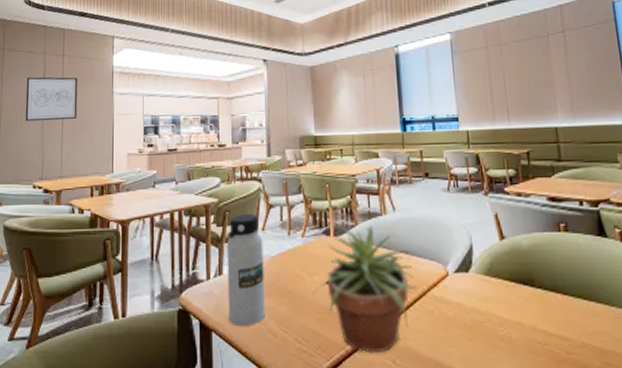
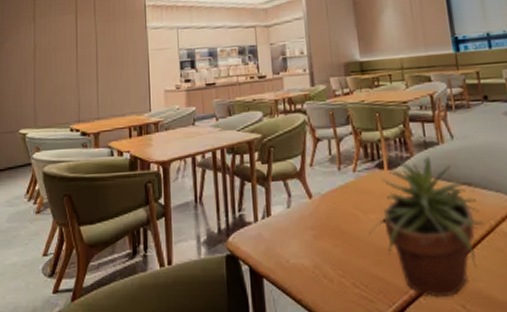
wall art: present [25,77,78,122] -> none [59,14,111,63]
water bottle: present [227,213,265,327] -> none [273,148,319,272]

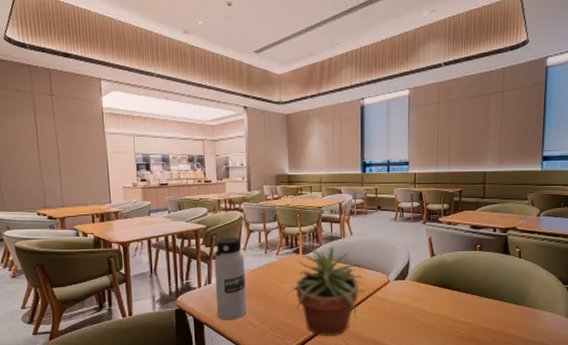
water bottle: none [273,148,319,272] -> present [214,237,246,321]

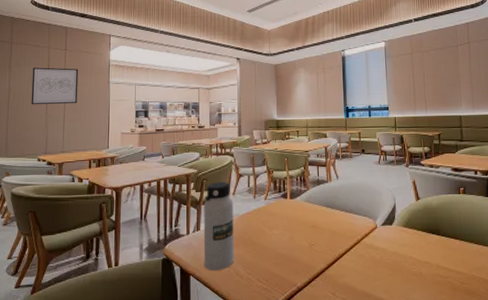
wall art: none [17,115,72,157] -> present [31,67,79,105]
potted plant: present [284,246,365,337] -> none [272,190,353,289]

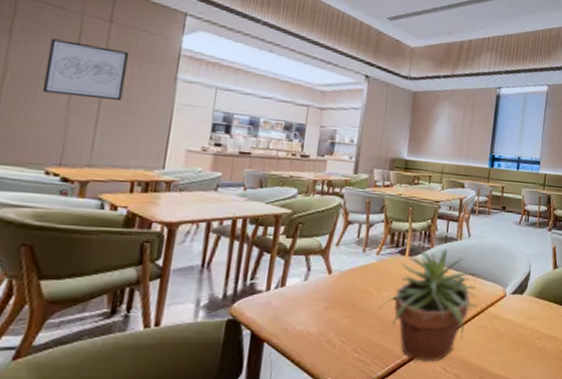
water bottle: present [204,181,234,271] -> none [285,227,336,338]
potted plant: none [272,190,353,289] -> present [379,249,478,362]

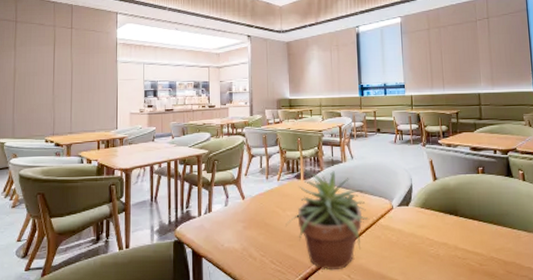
wall art: present [42,38,130,100] -> none [37,46,85,85]

